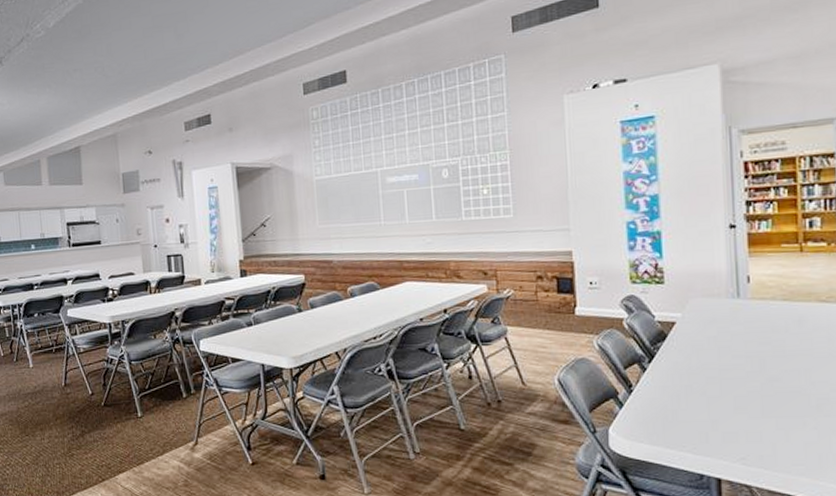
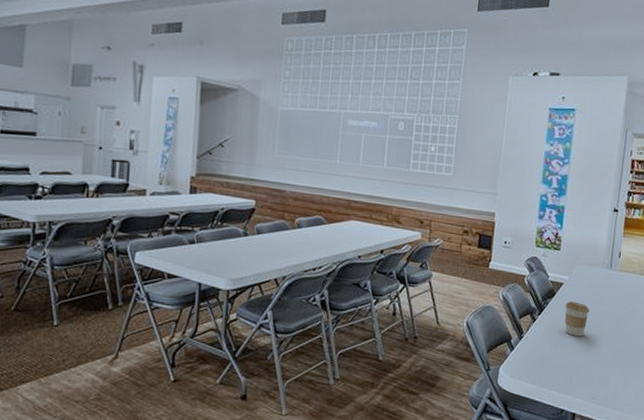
coffee cup: none [683,342,718,384] -> present [564,301,590,337]

